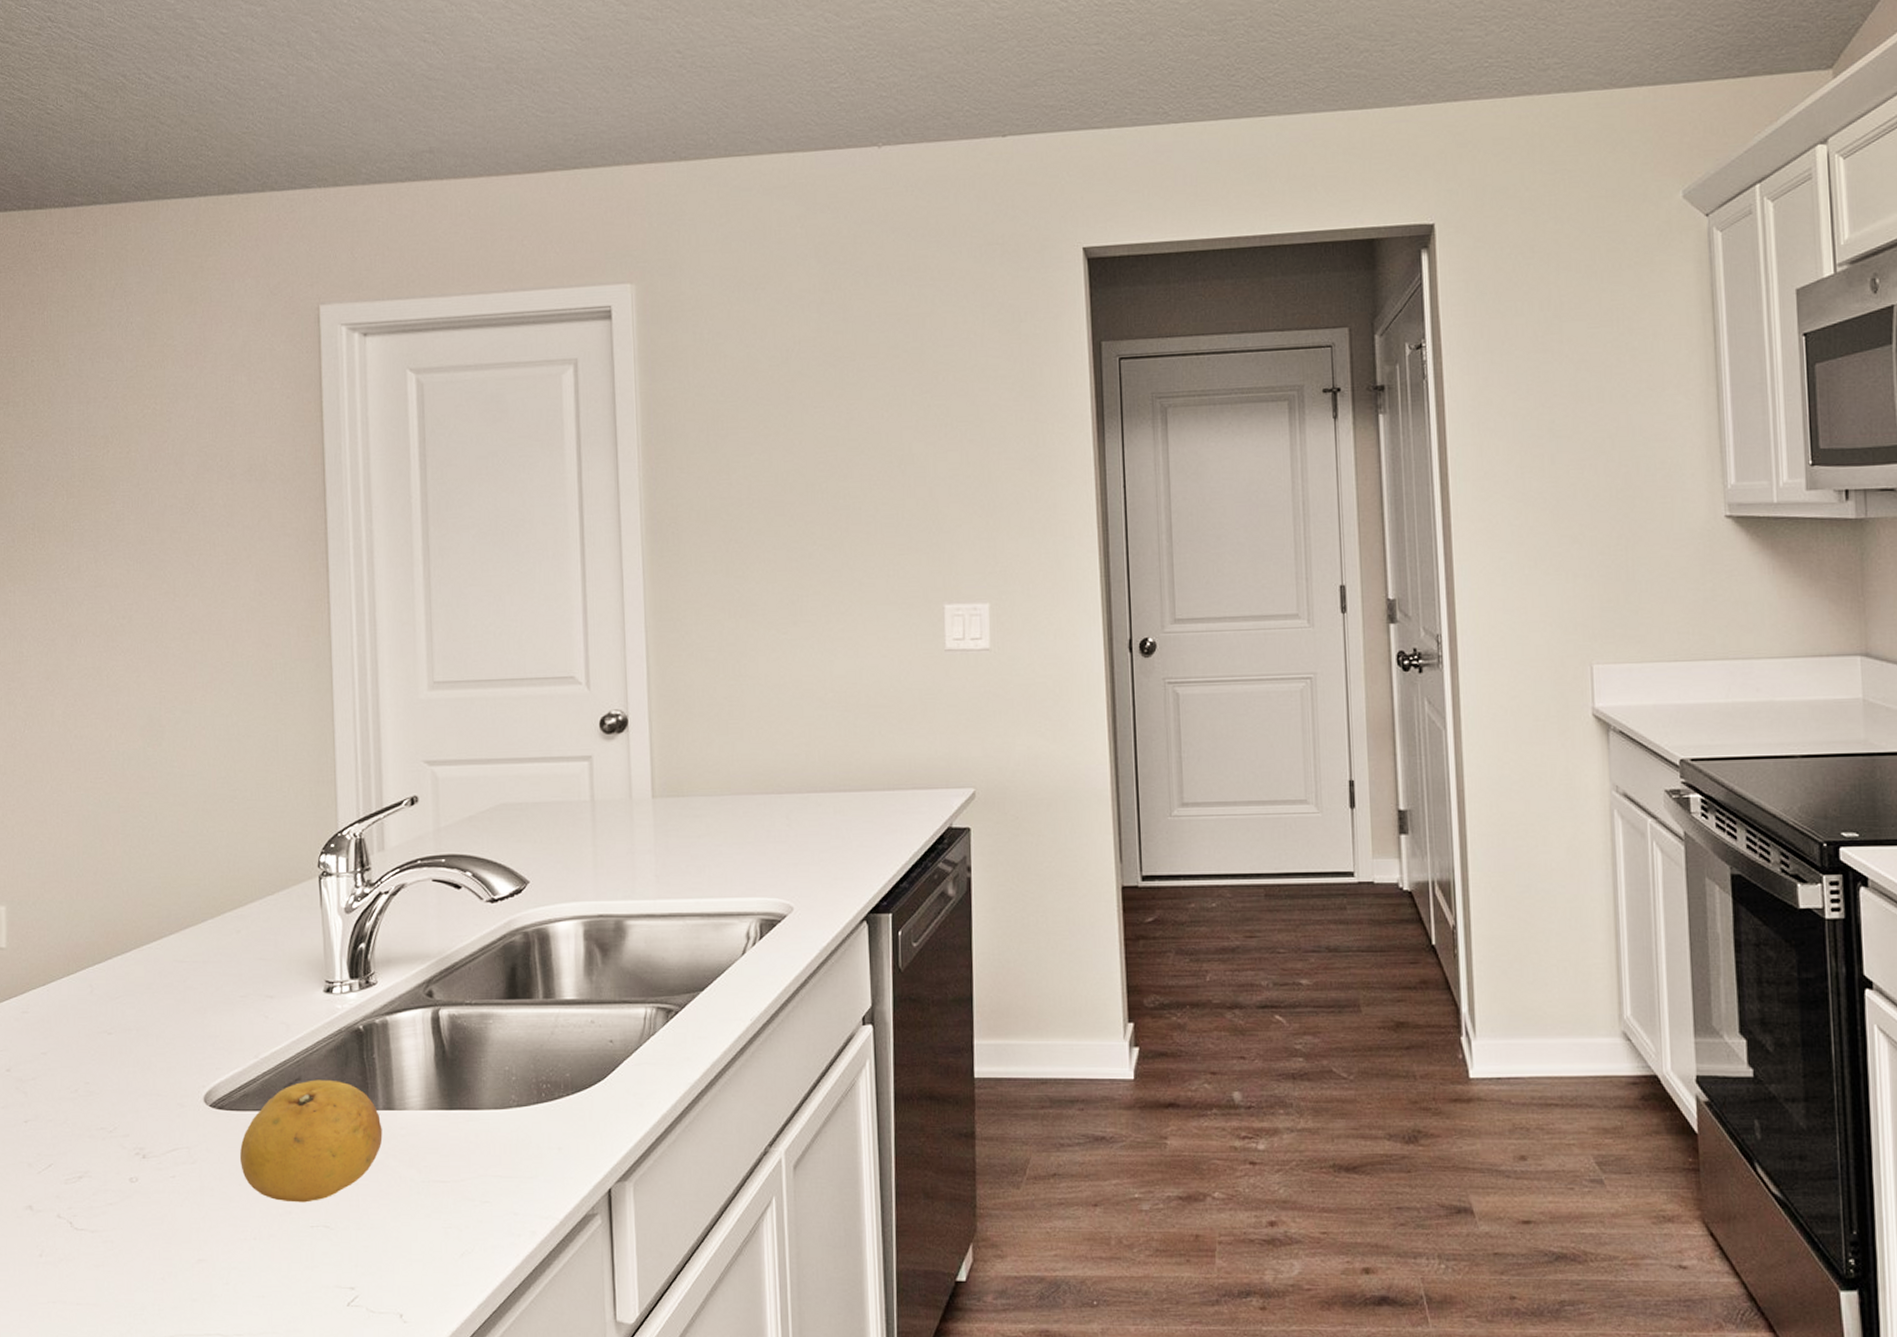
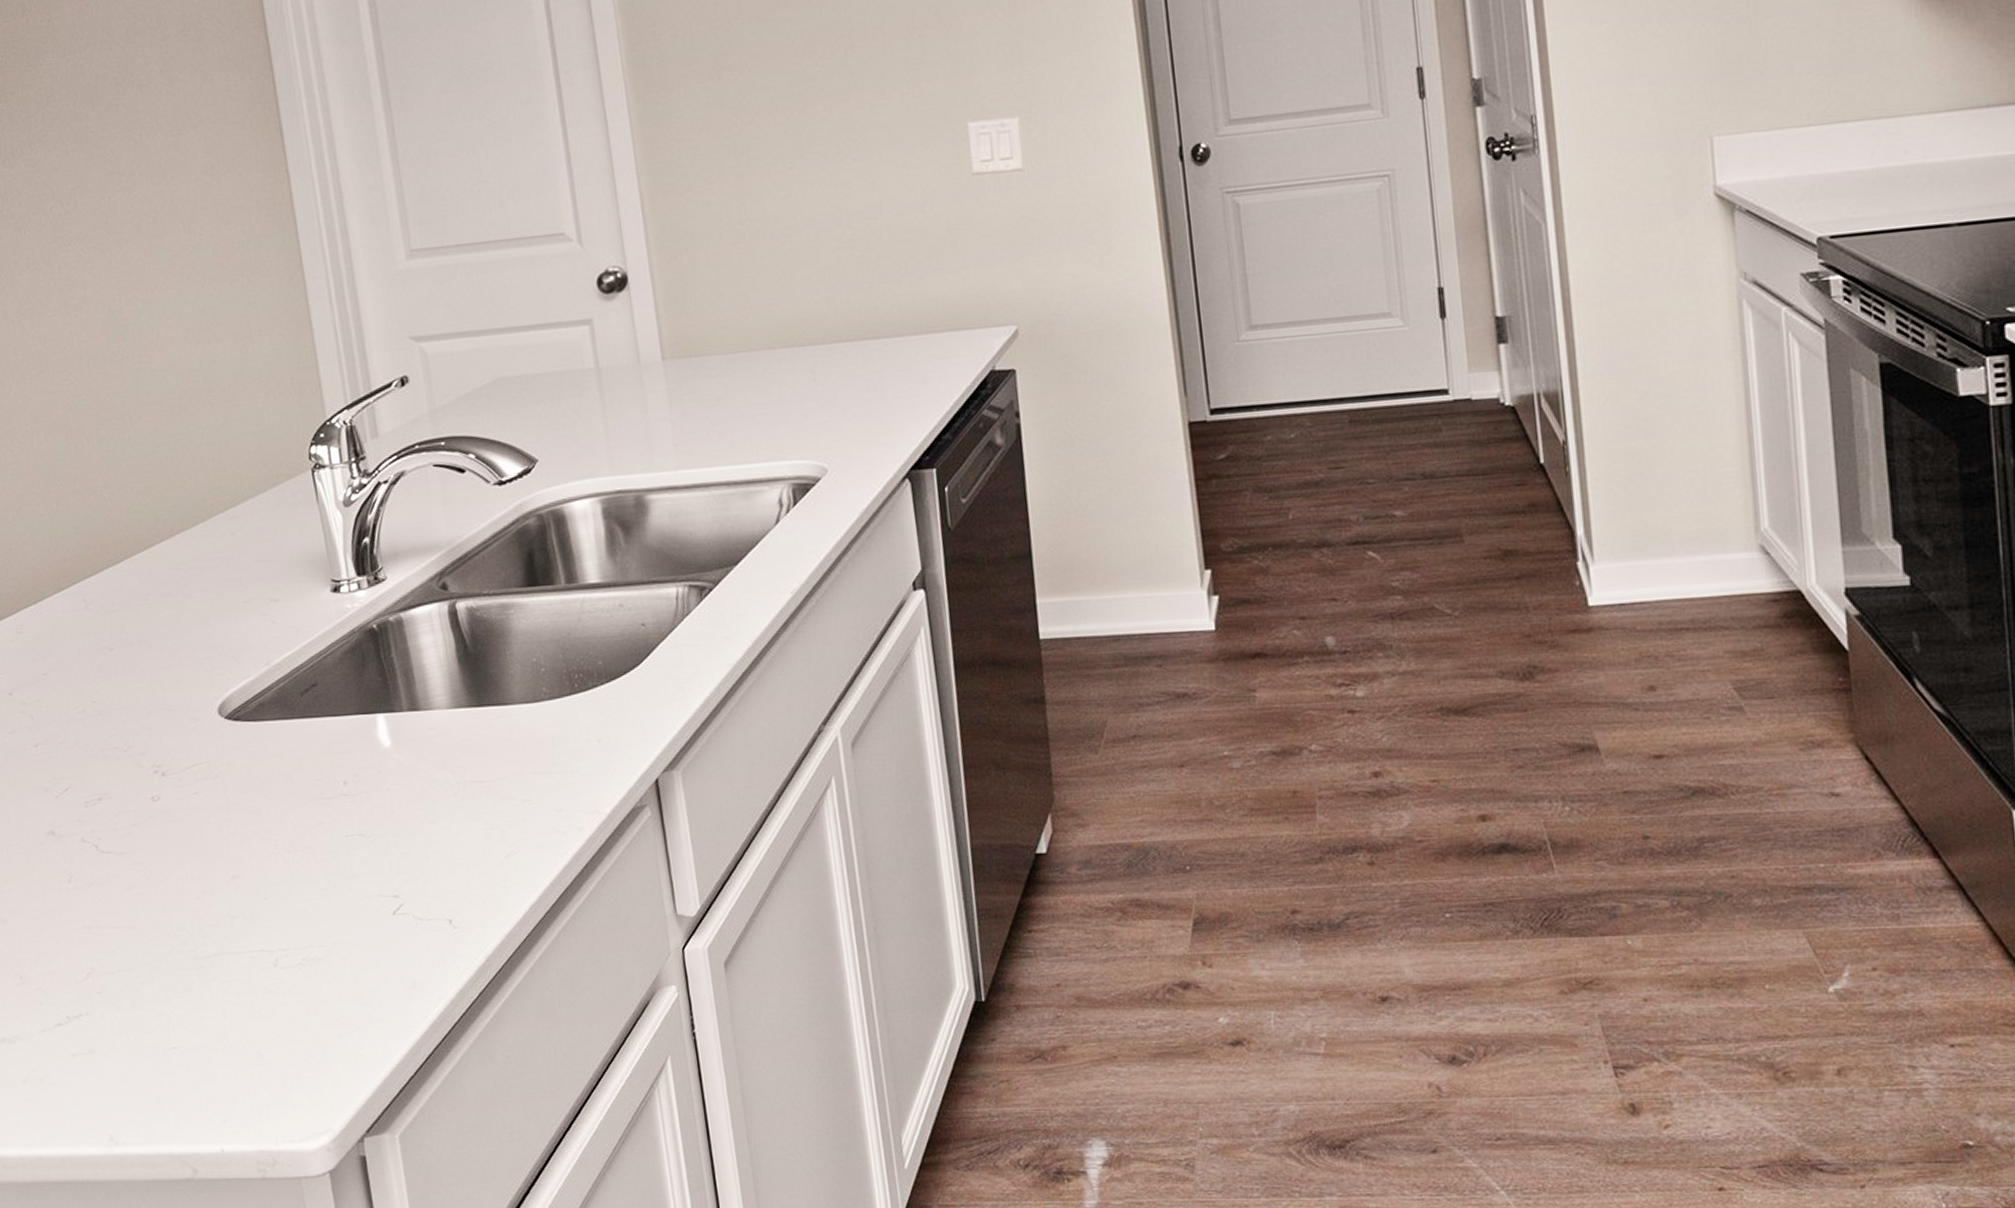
fruit: present [240,1079,383,1203] -> none [262,683,411,812]

